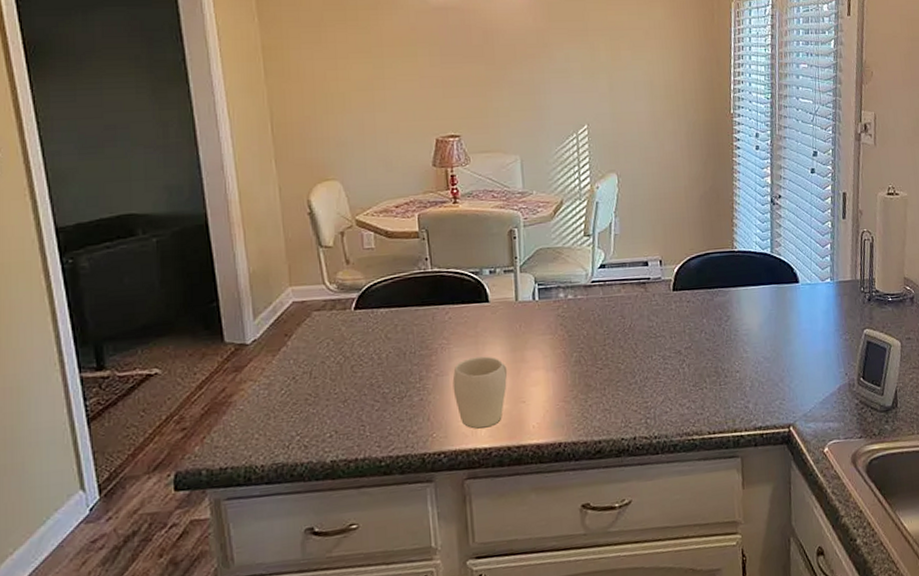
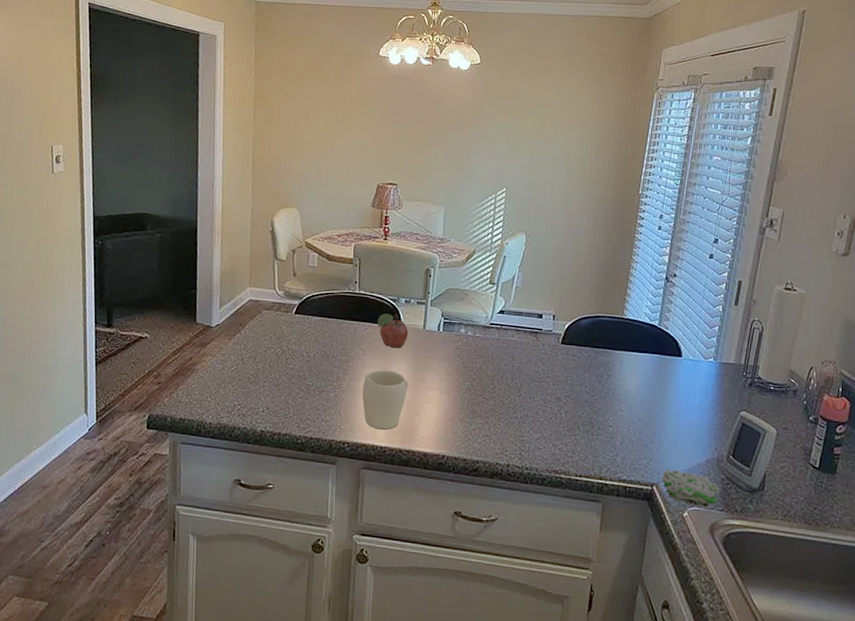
fruit: none [459,289,499,330] -> present [377,313,409,349]
sponge: none [796,404,856,440] -> present [661,469,720,509]

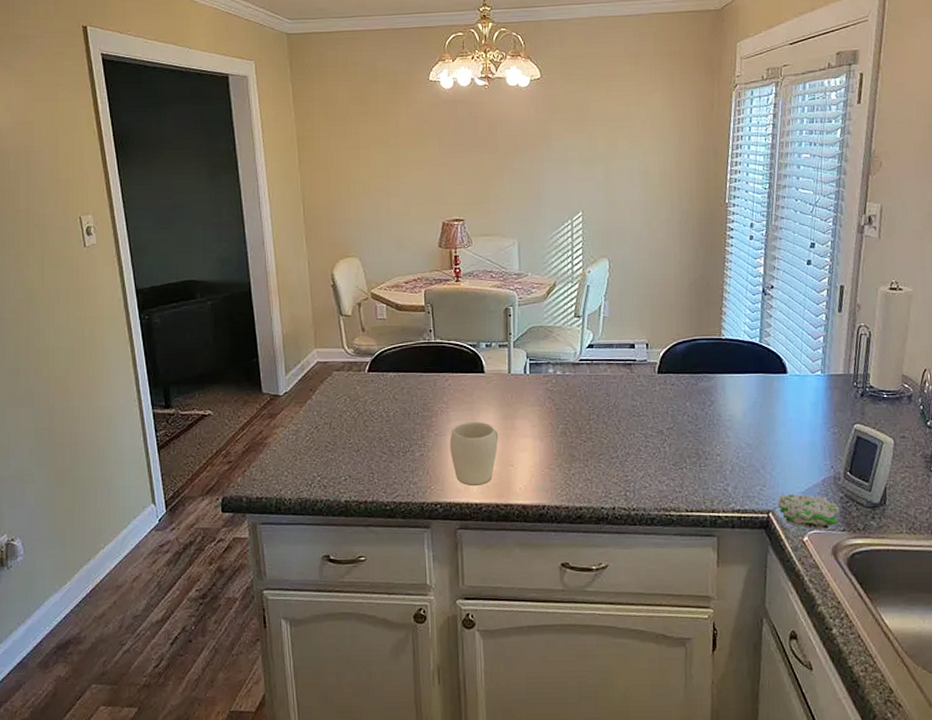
fruit: present [377,313,409,349] -> none [458,361,493,397]

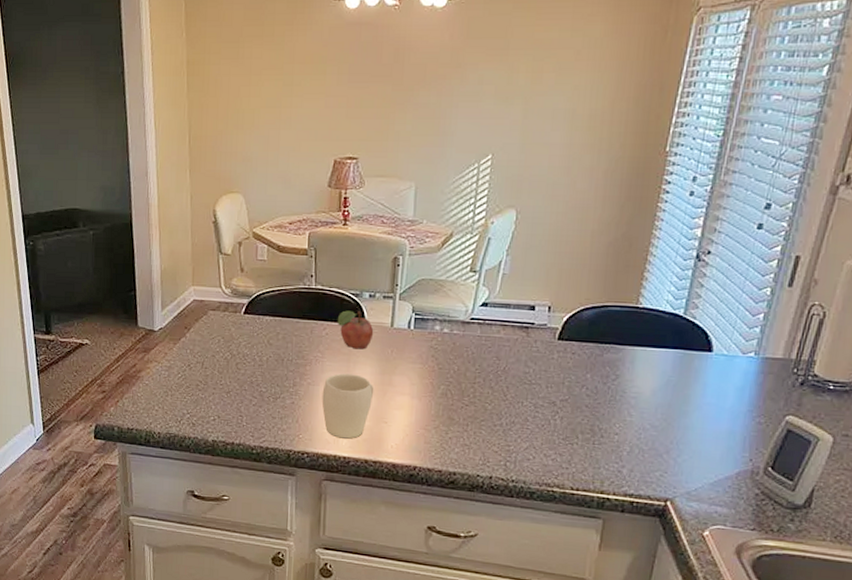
fruit: none [458,361,493,397] -> present [337,310,374,350]
sponge: present [777,493,840,531] -> none [677,482,753,528]

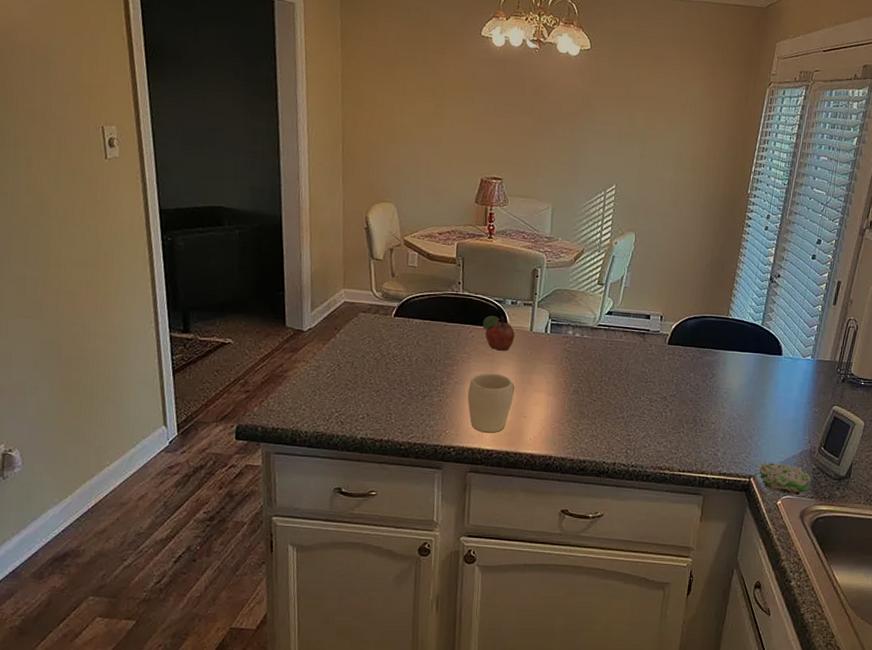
sponge: none [677,482,753,528] -> present [758,461,811,497]

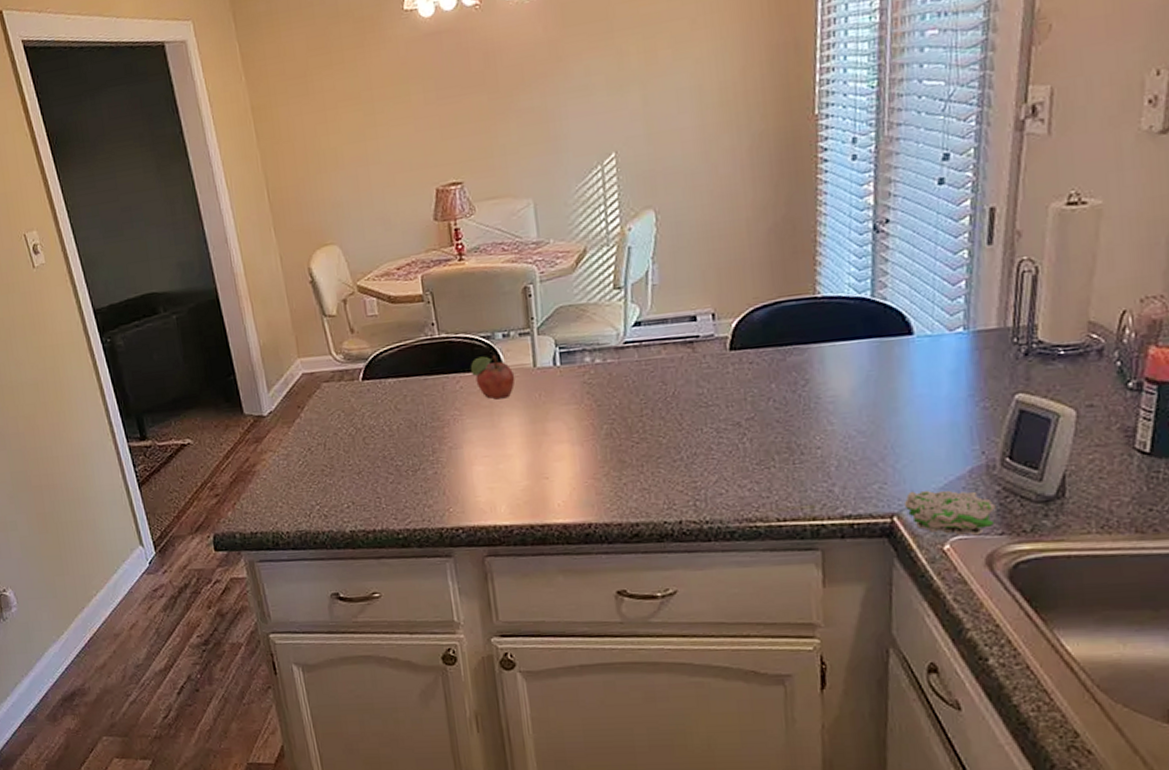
mug: present [467,373,515,433] -> none [467,428,528,505]

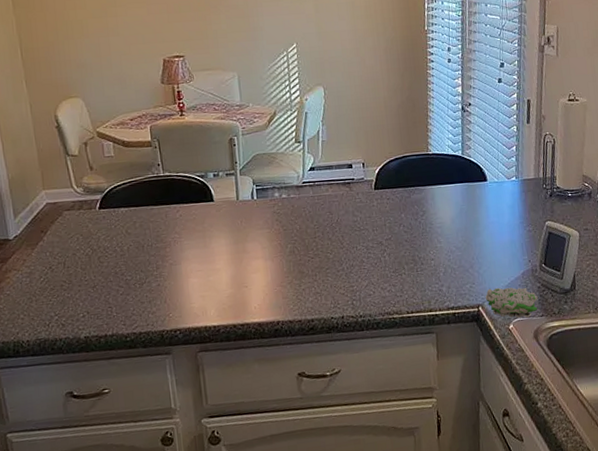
fruit: present [470,355,515,400] -> none [188,190,223,225]

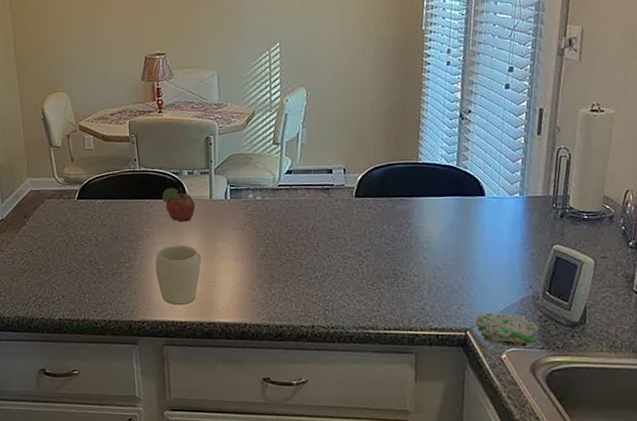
mug: none [184,248,232,310] -> present [155,245,202,305]
fruit: none [188,190,223,225] -> present [161,187,196,222]

